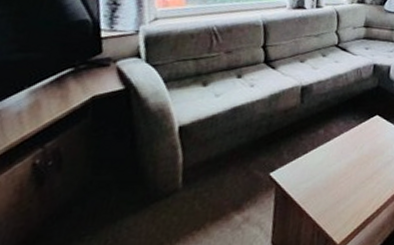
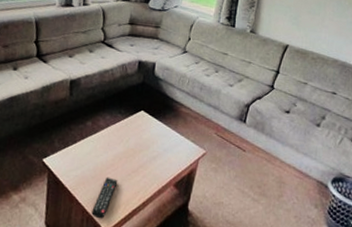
remote control: none [323,186,351,232] -> present [91,177,118,219]

